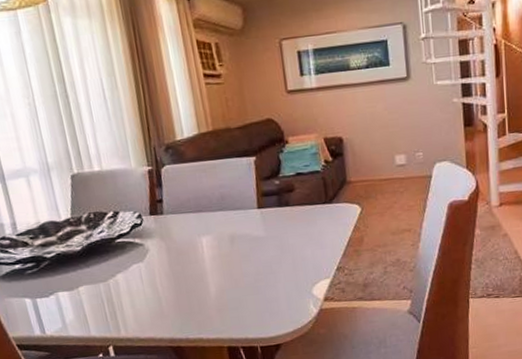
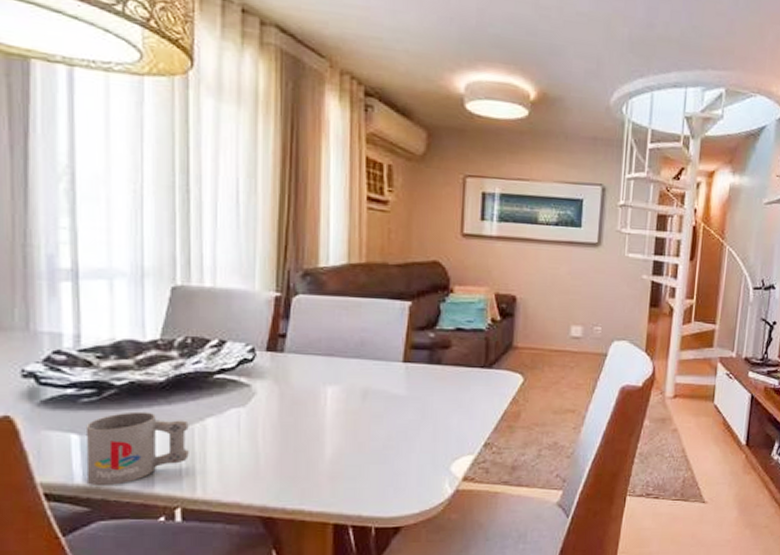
mug: none [33,275,110,336] -> present [85,411,189,487]

